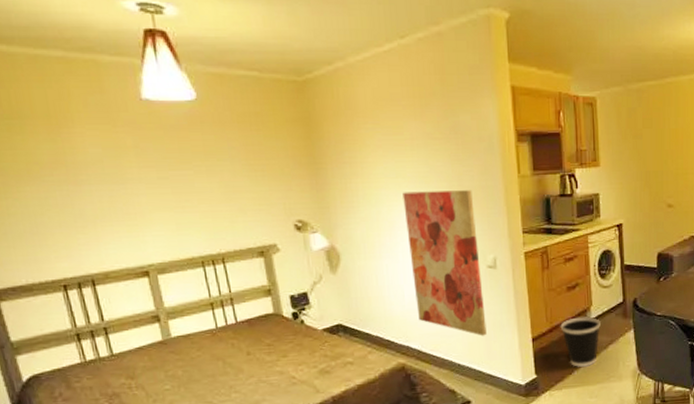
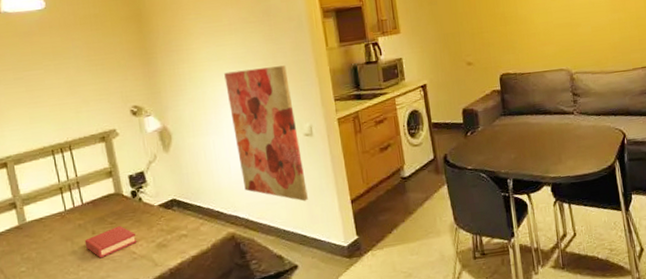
hardback book: none [238,348,298,381] -> present [84,226,137,259]
wastebasket: present [560,317,600,367] -> none [376,175,415,226]

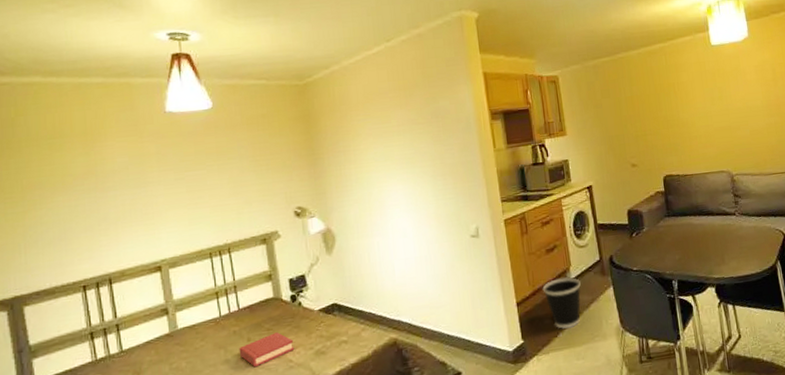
wall art: present [224,65,308,202] -> none [391,166,473,305]
wastebasket: none [376,175,415,226] -> present [542,277,581,329]

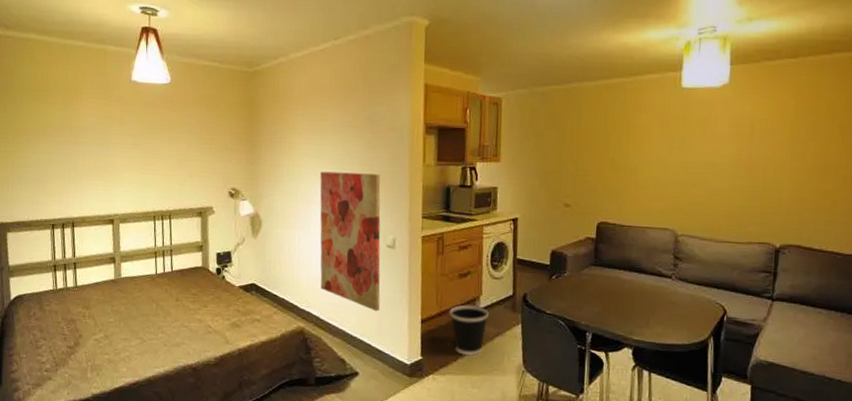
hardback book: present [239,332,295,368] -> none [168,298,214,325]
wall art: none [391,166,473,305] -> present [320,171,381,312]

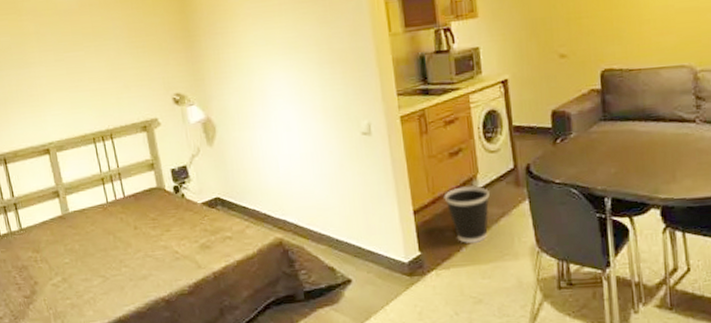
wall art: present [320,171,381,312] -> none [273,53,364,209]

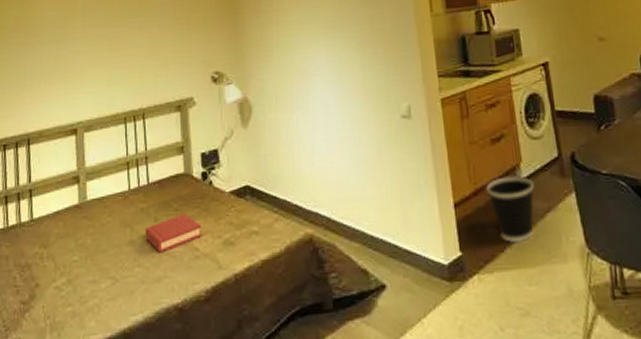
hardback book: none [126,223,180,256] -> present [145,214,202,253]

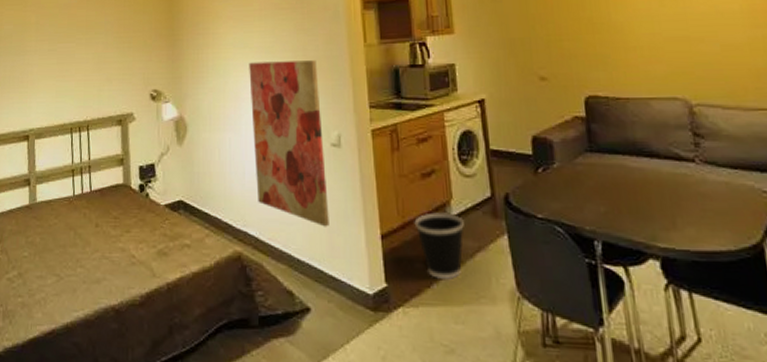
hardback book: present [145,214,202,253] -> none [87,222,138,257]
wall art: none [315,32,402,201] -> present [249,60,329,227]

